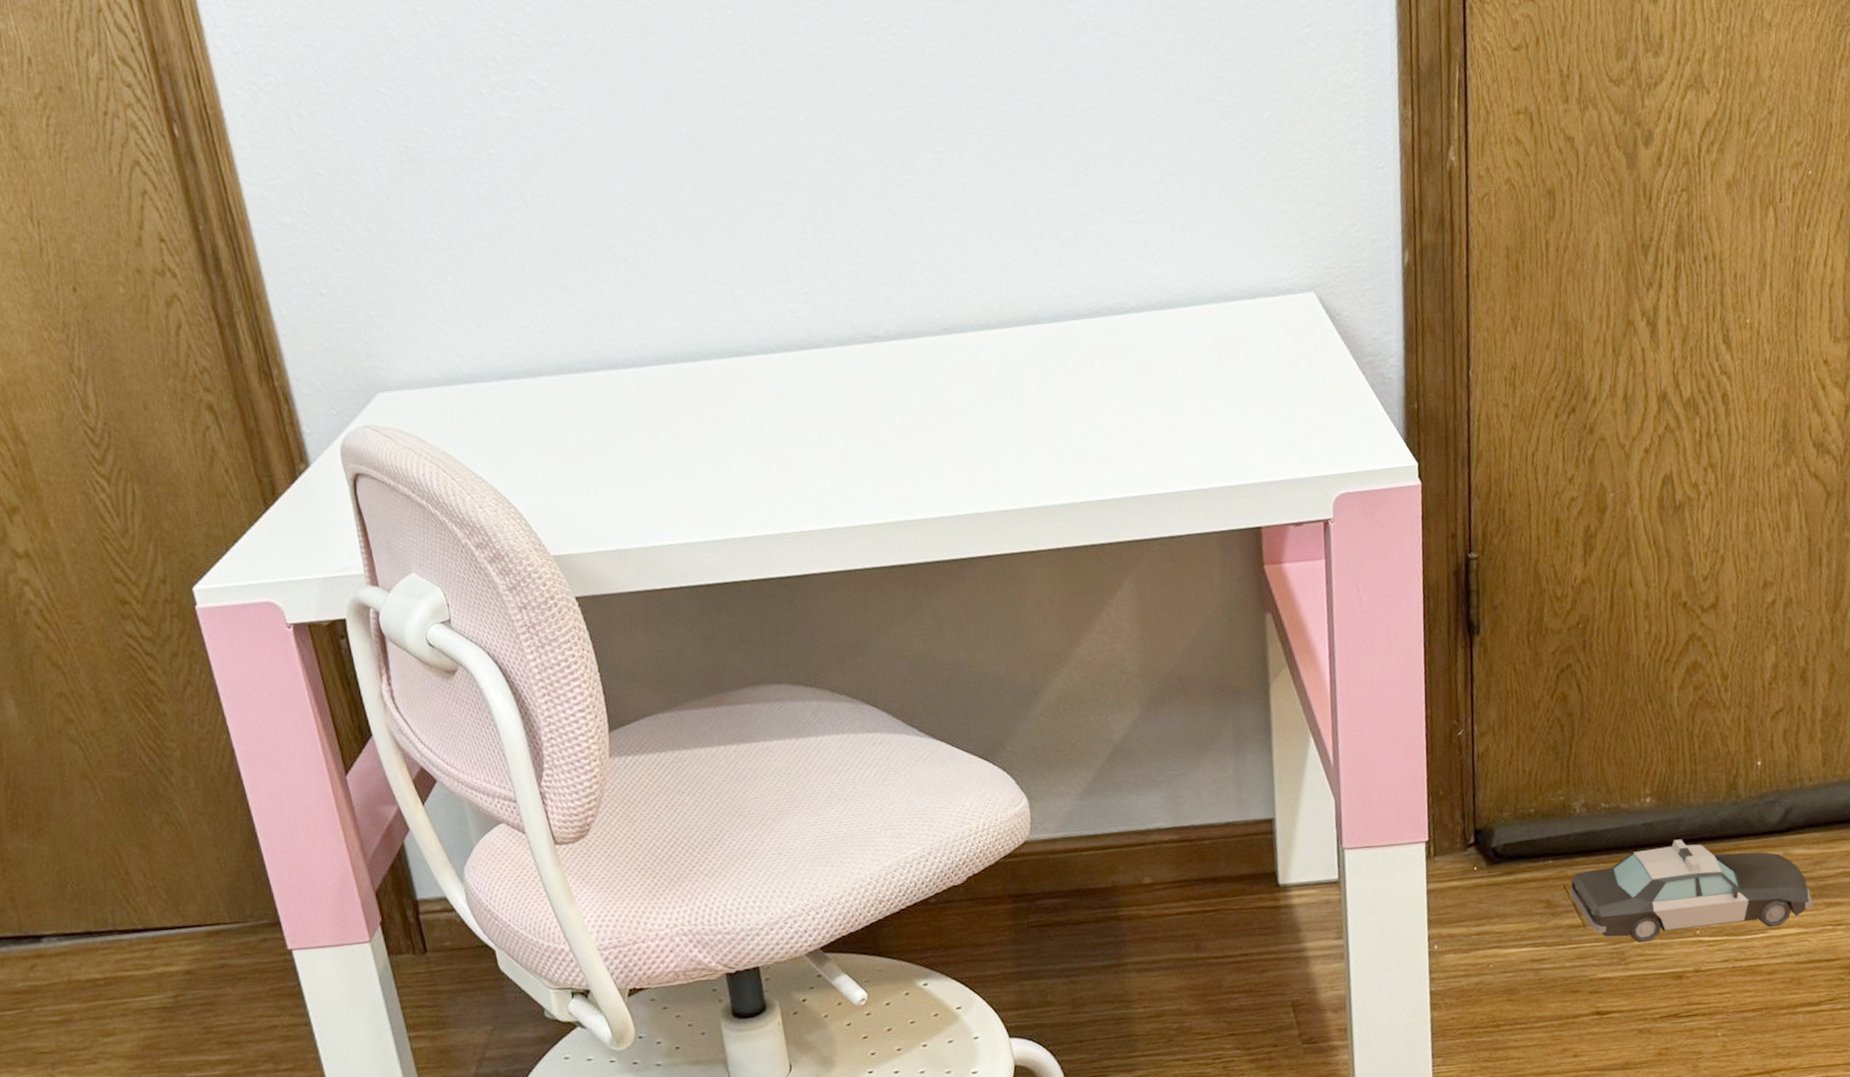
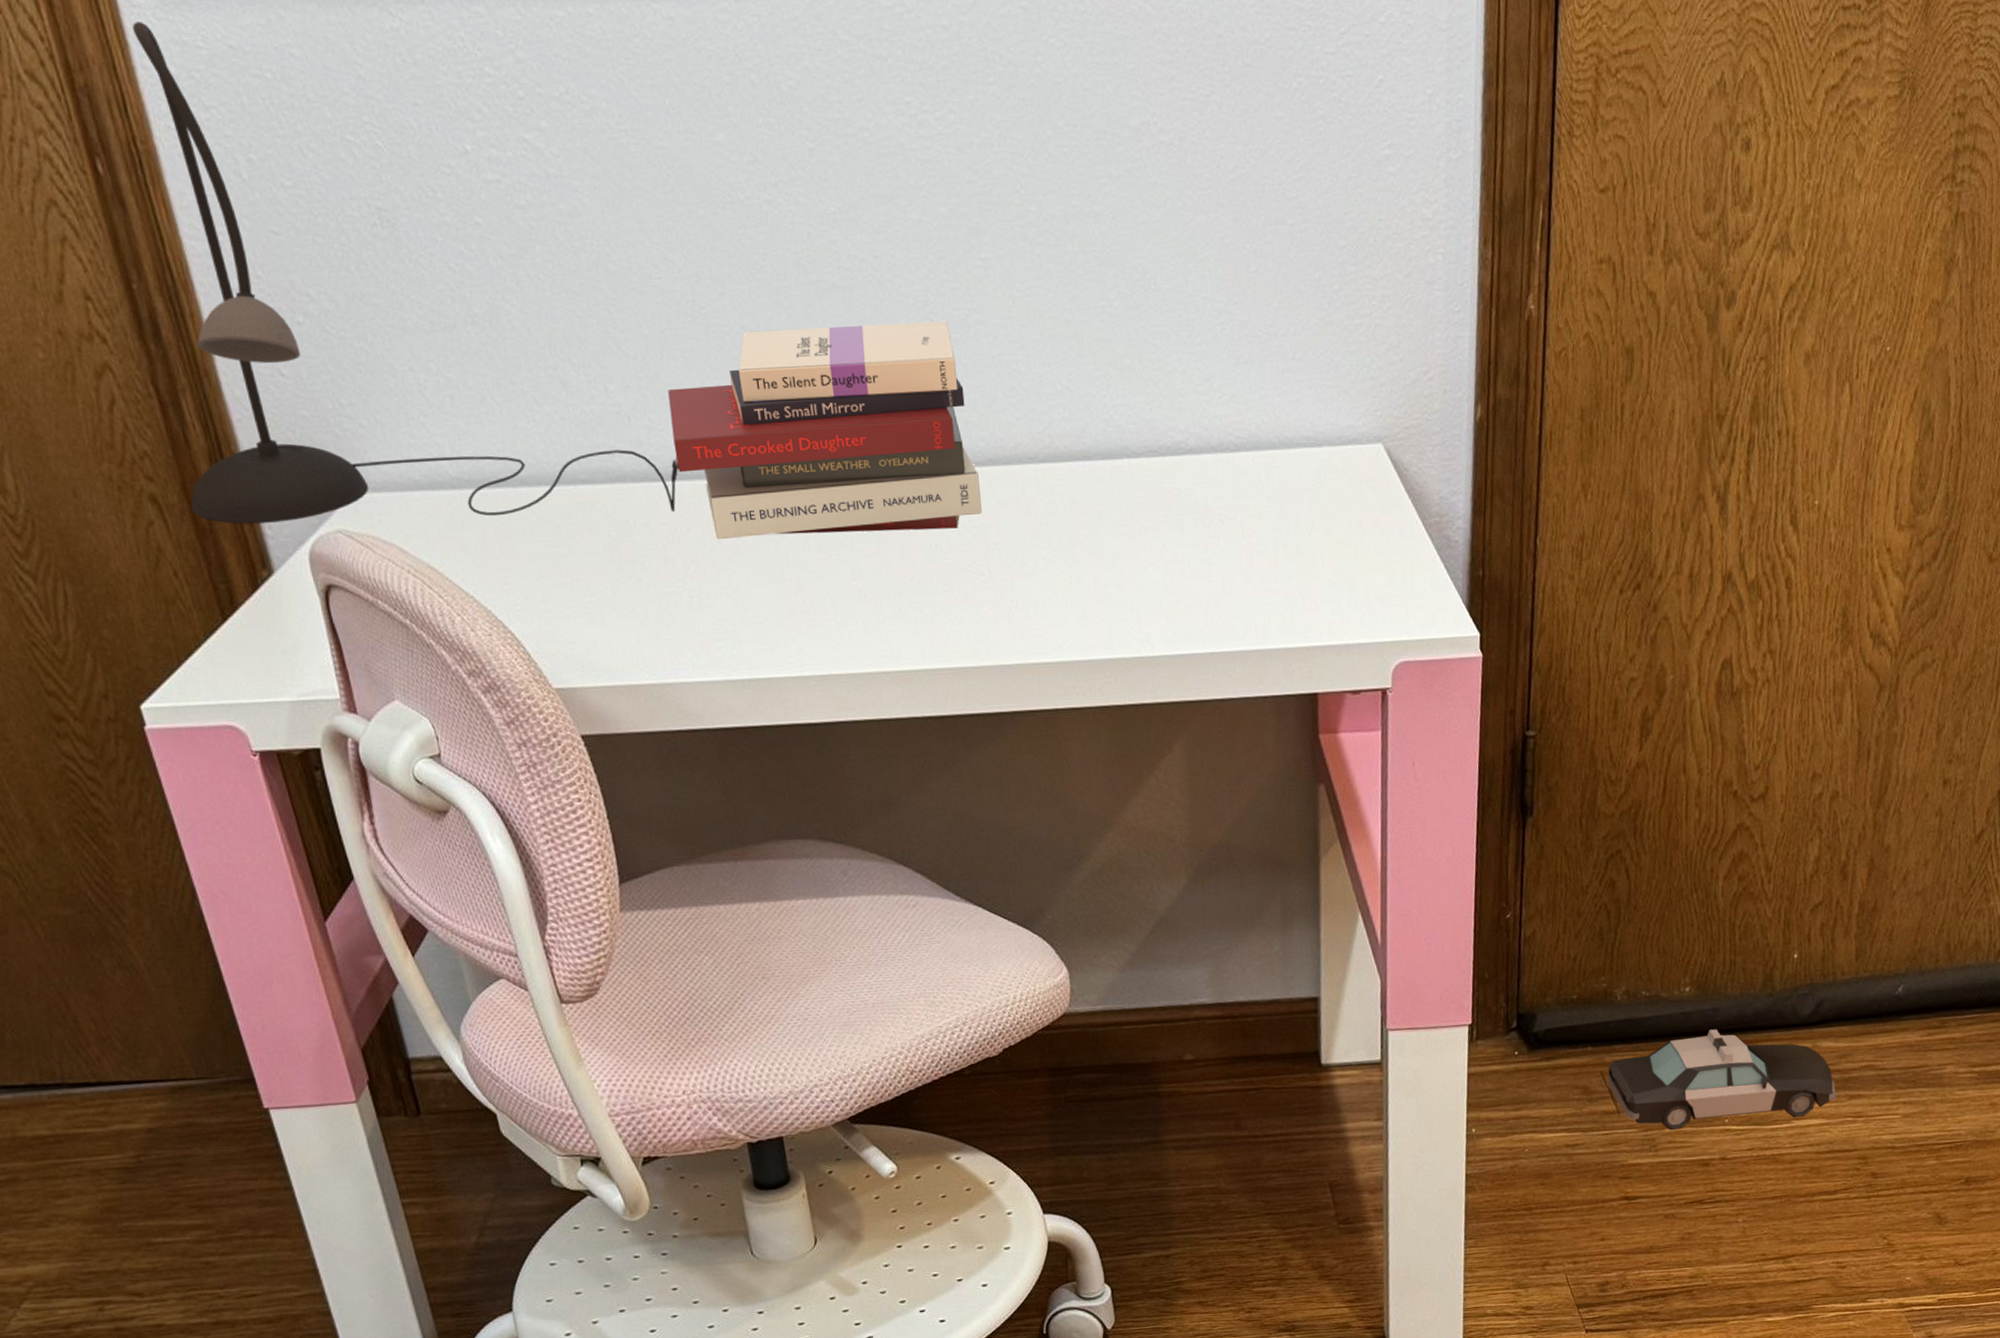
desk lamp: none [207,8,664,425] -> present [132,21,679,525]
books: none [654,208,939,415] -> present [668,321,982,540]

